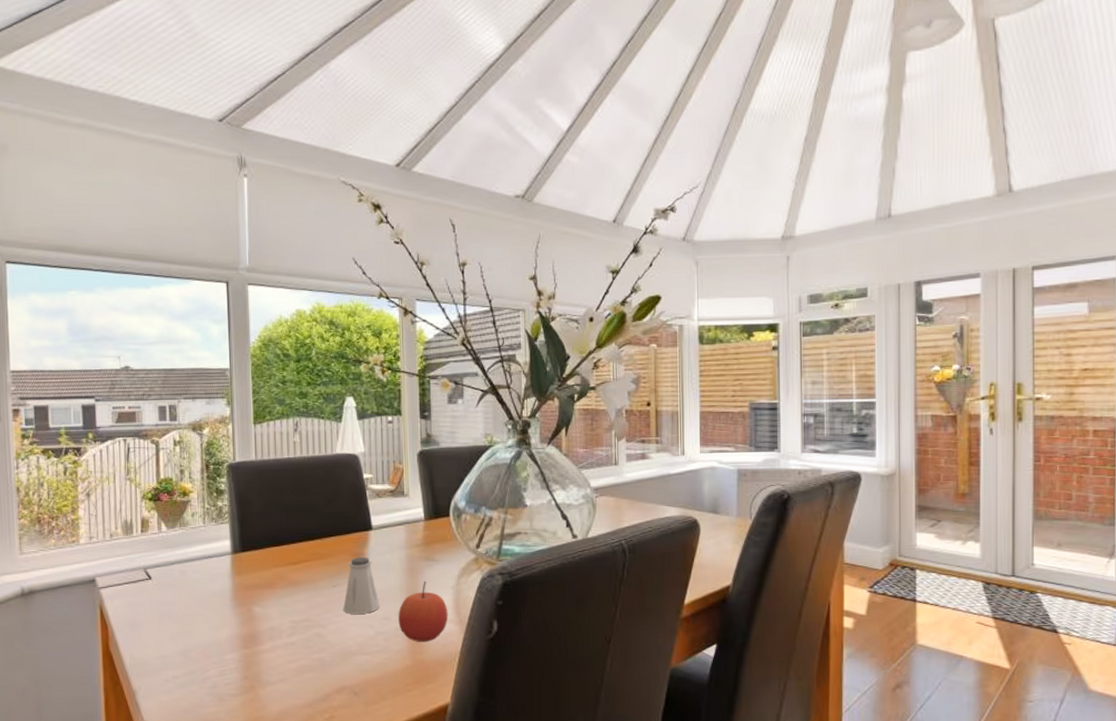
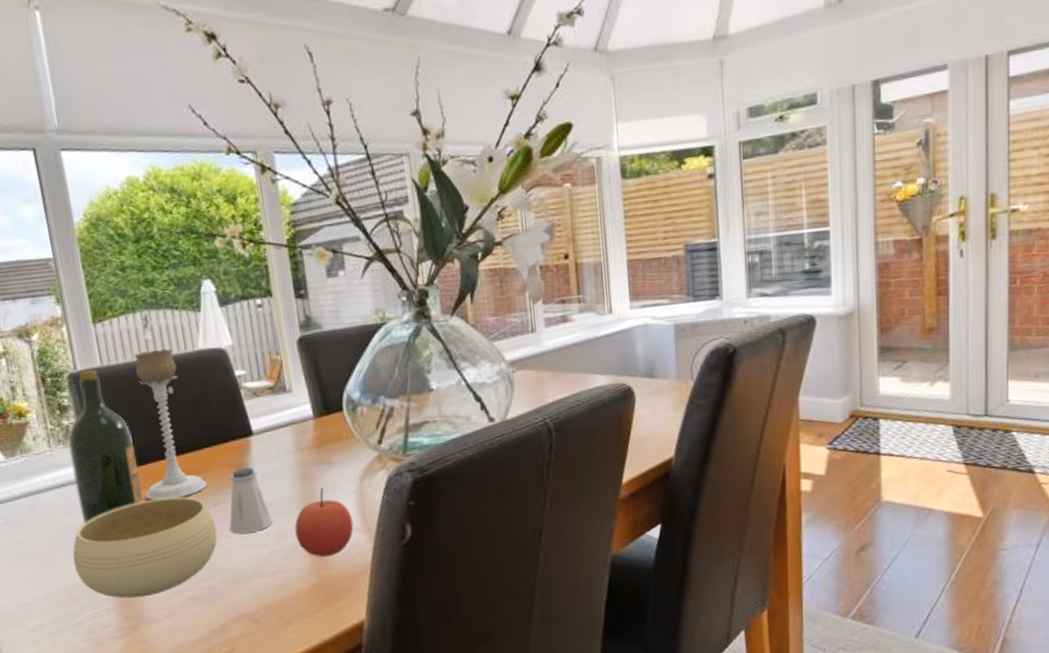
bowl: none [209,576,332,662] -> present [73,496,217,599]
wine bottle: none [219,461,275,592] -> present [67,369,144,524]
candle holder: none [276,450,329,577] -> present [135,348,207,501]

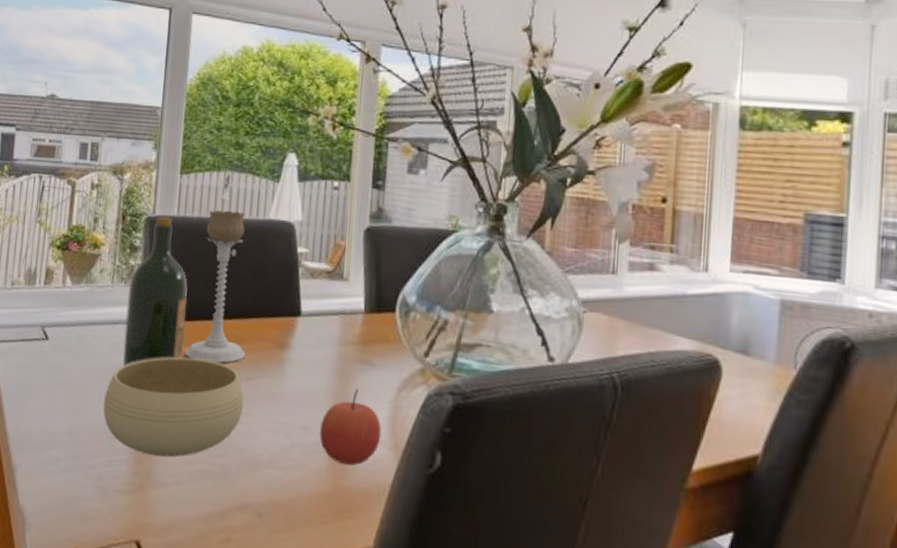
saltshaker: present [229,467,273,534] -> none [255,347,301,418]

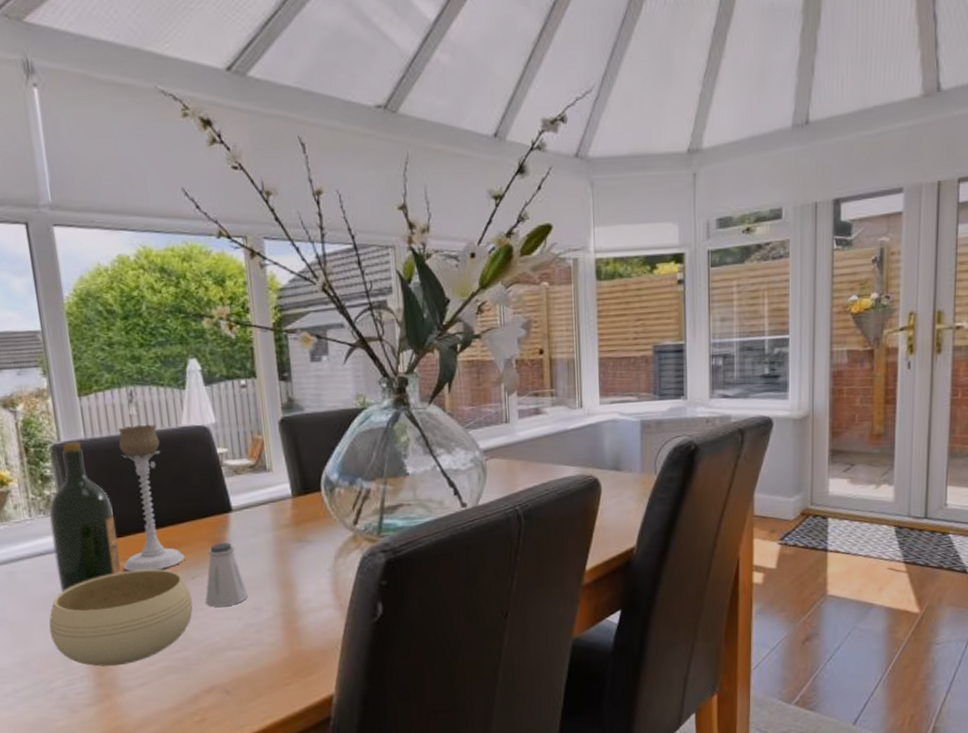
saltshaker: none [255,347,301,418] -> present [205,542,248,607]
apple: present [319,388,382,466] -> none [269,564,327,632]

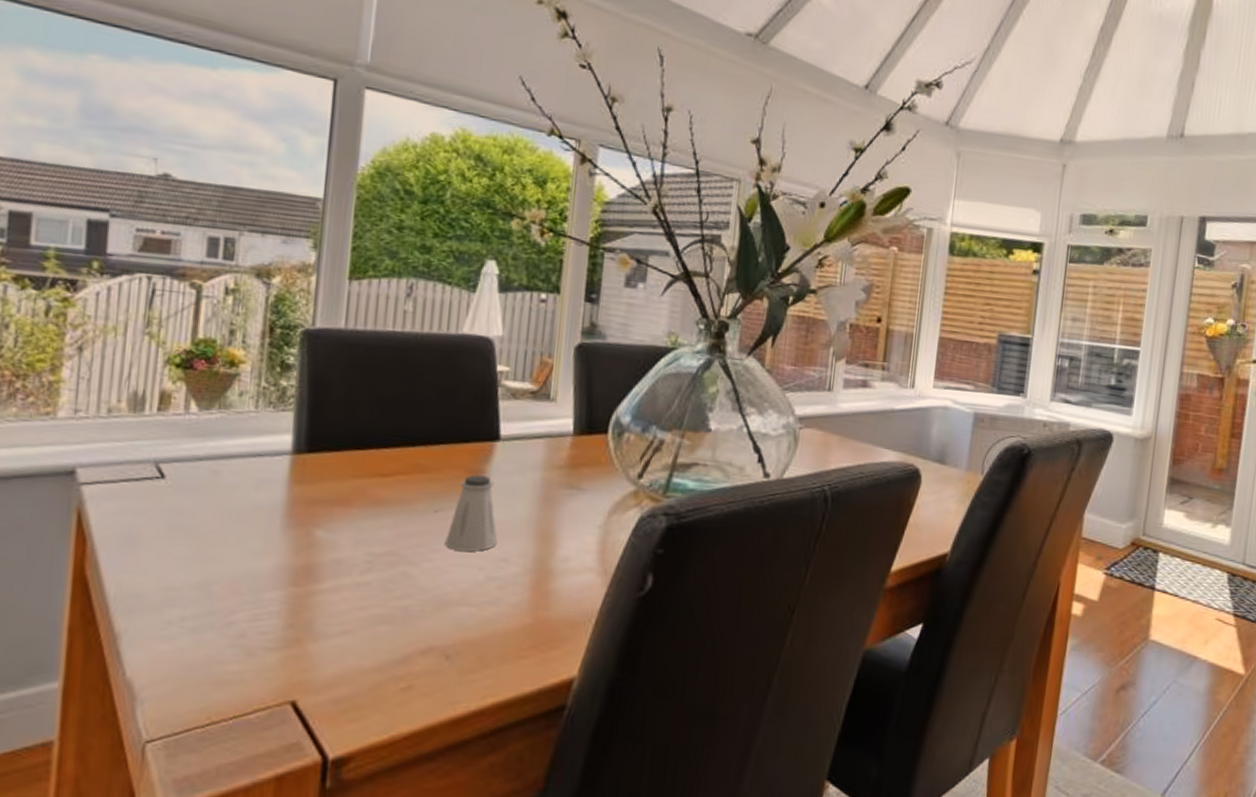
wine bottle: present [48,441,122,592] -> none [272,329,358,505]
bowl: present [49,569,193,667] -> none [244,491,430,605]
candle holder: present [118,424,185,572] -> none [354,322,433,496]

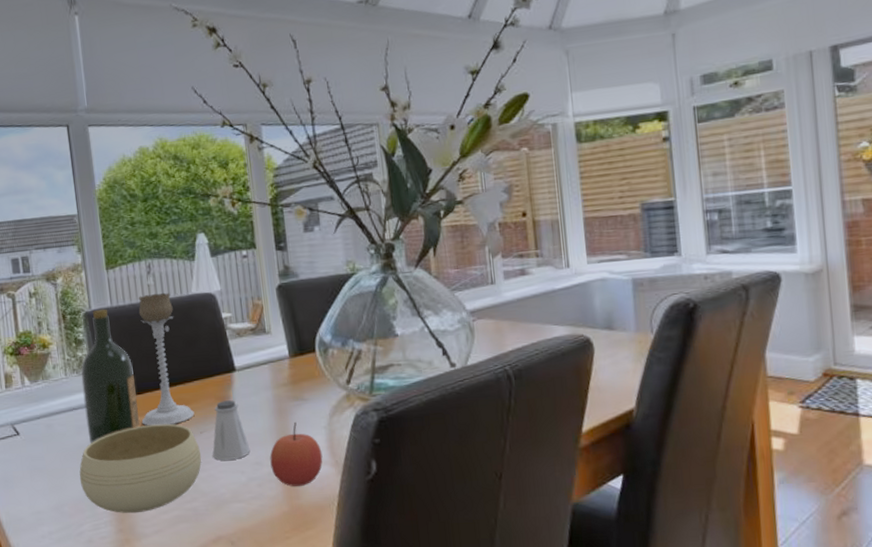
bowl: none [244,491,430,605] -> present [79,423,202,514]
wine bottle: none [272,329,358,505] -> present [80,309,140,444]
candle holder: none [354,322,433,496] -> present [138,292,195,426]
apple: none [519,514,590,595] -> present [270,421,323,487]

